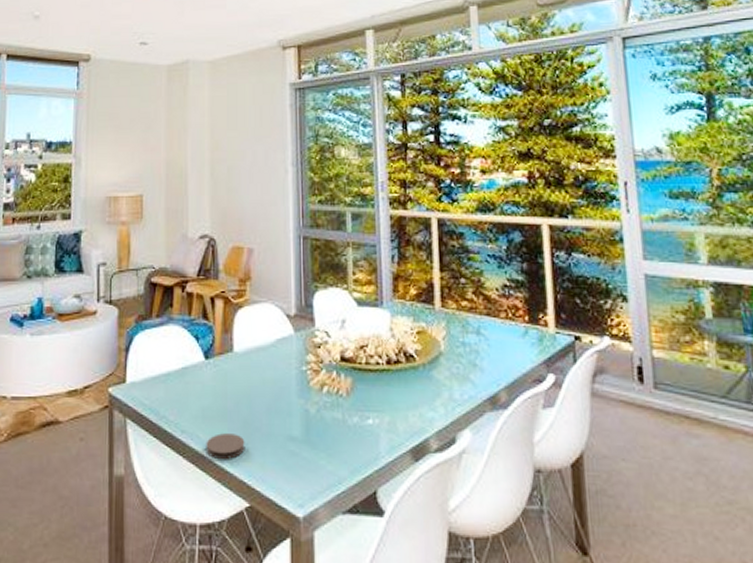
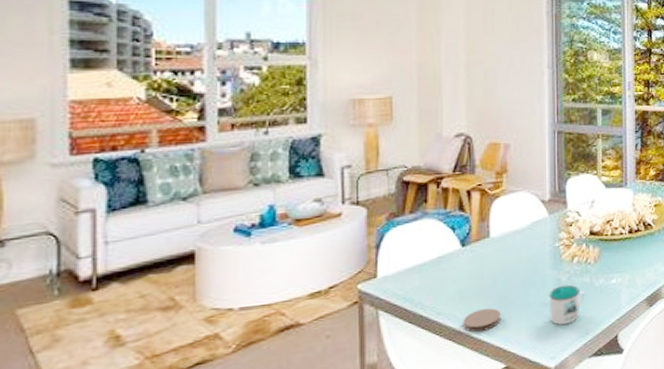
mug: none [295,418,336,466] -> present [549,285,585,325]

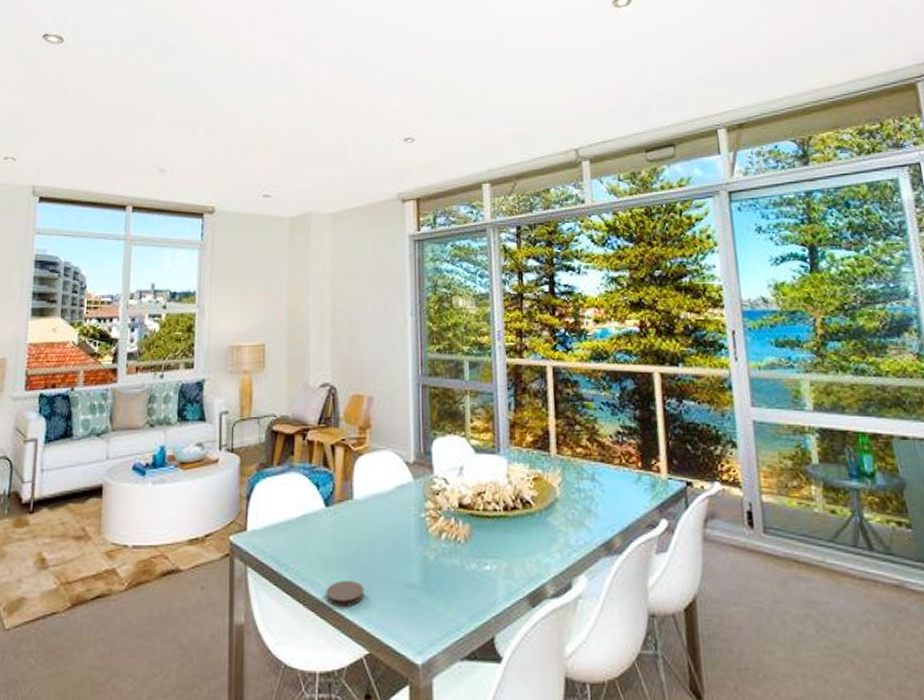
mug: present [549,285,585,325] -> none [414,565,454,613]

